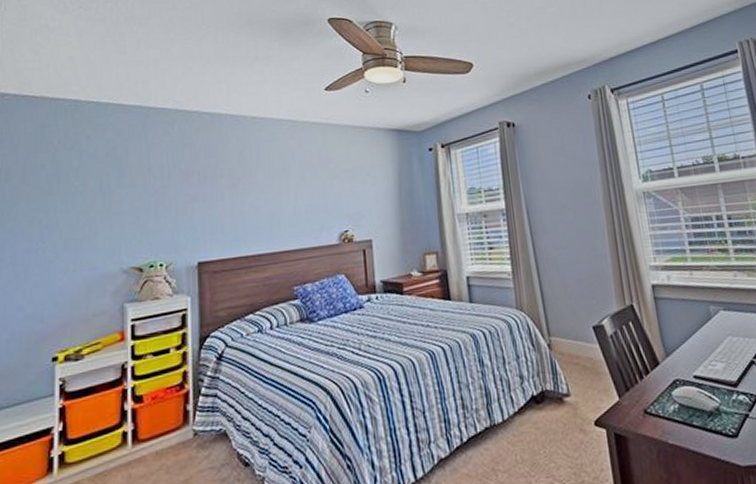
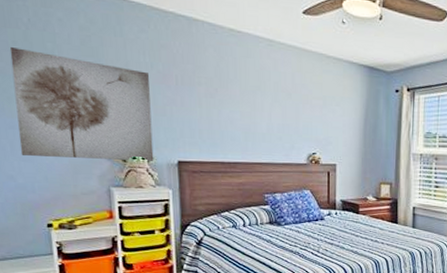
wall art: none [34,170,173,281] -> present [9,47,154,161]

